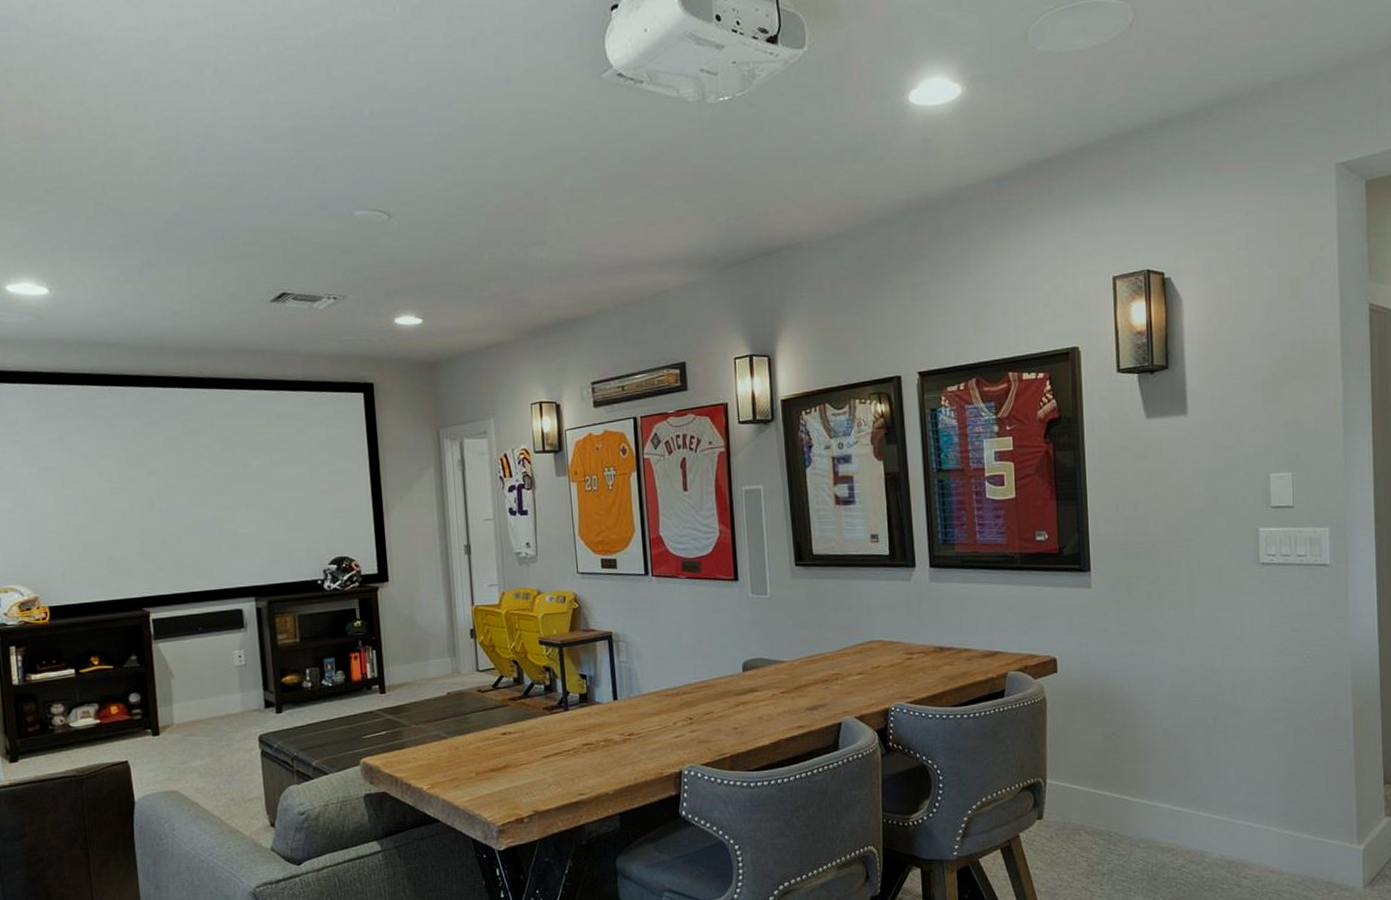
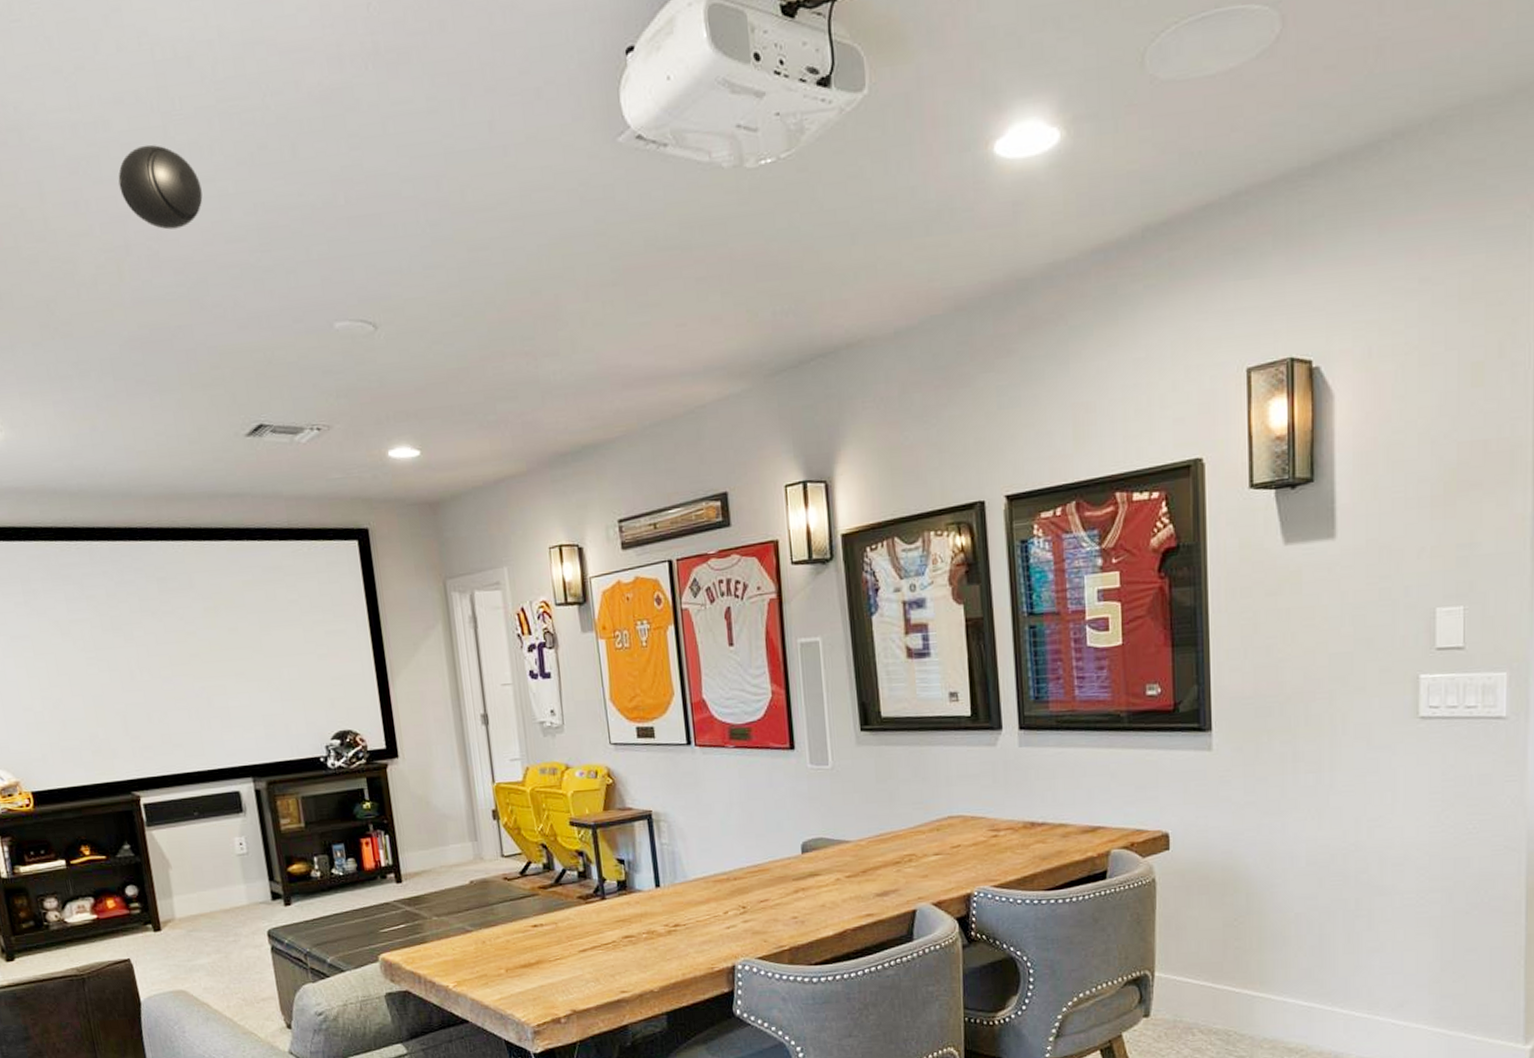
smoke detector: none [174,61,247,130] -> present [118,144,203,230]

